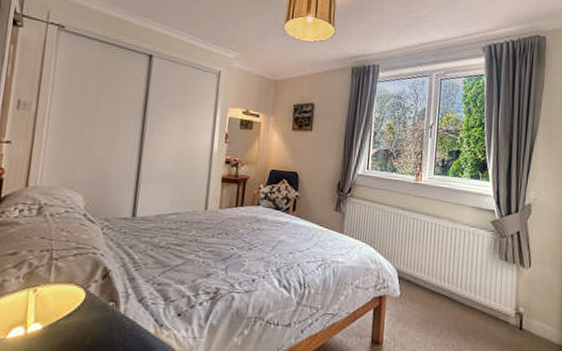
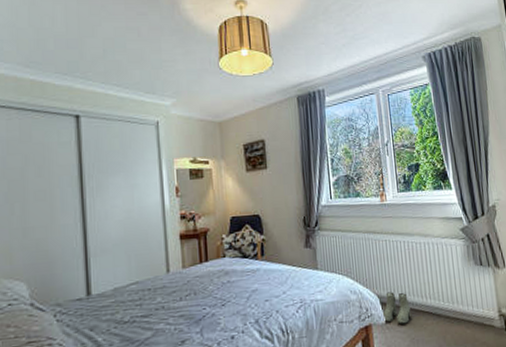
boots: none [397,268,427,302] -> present [382,292,411,324]

